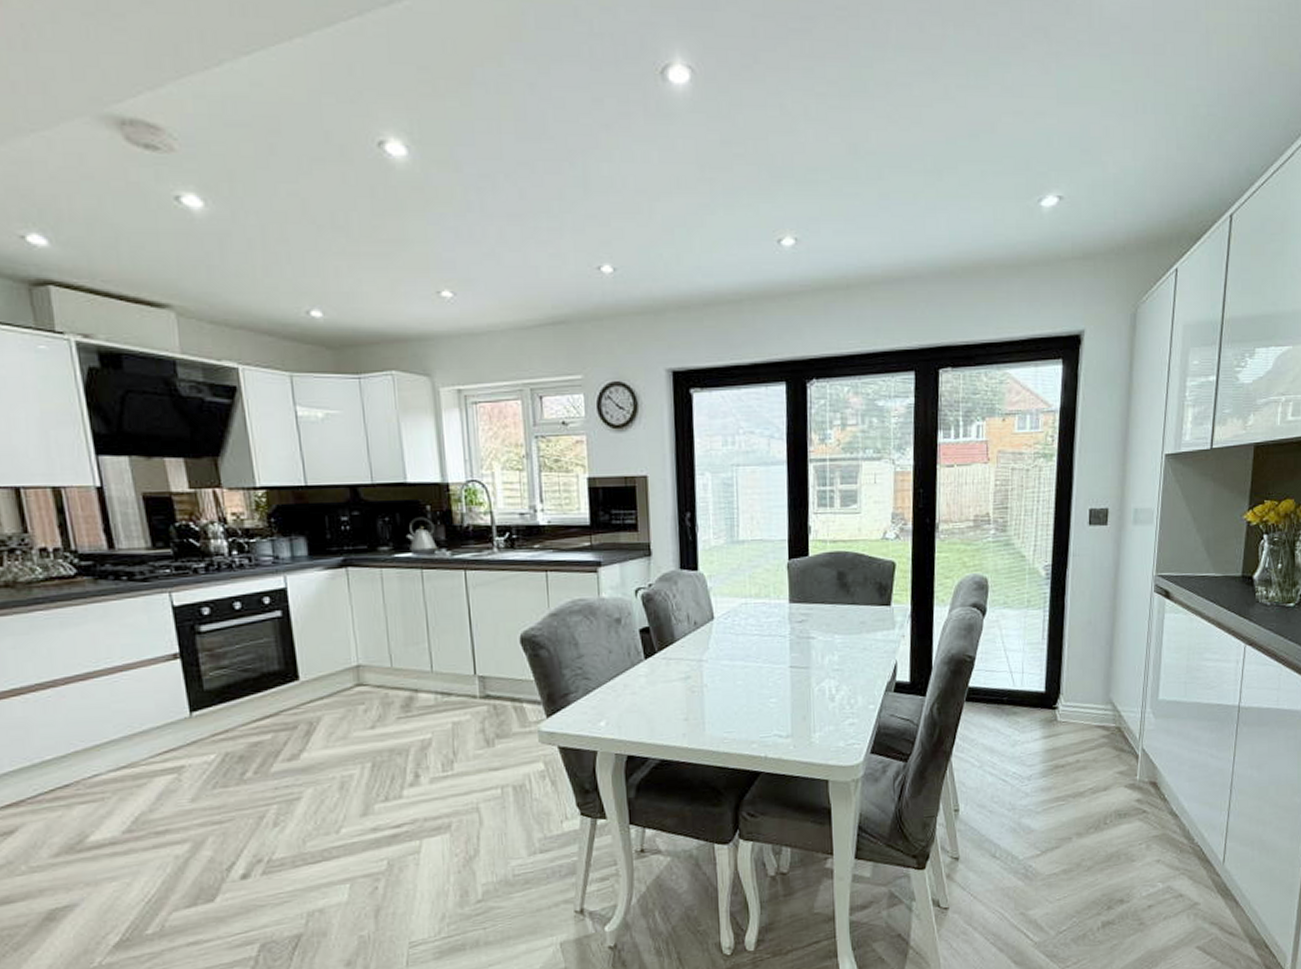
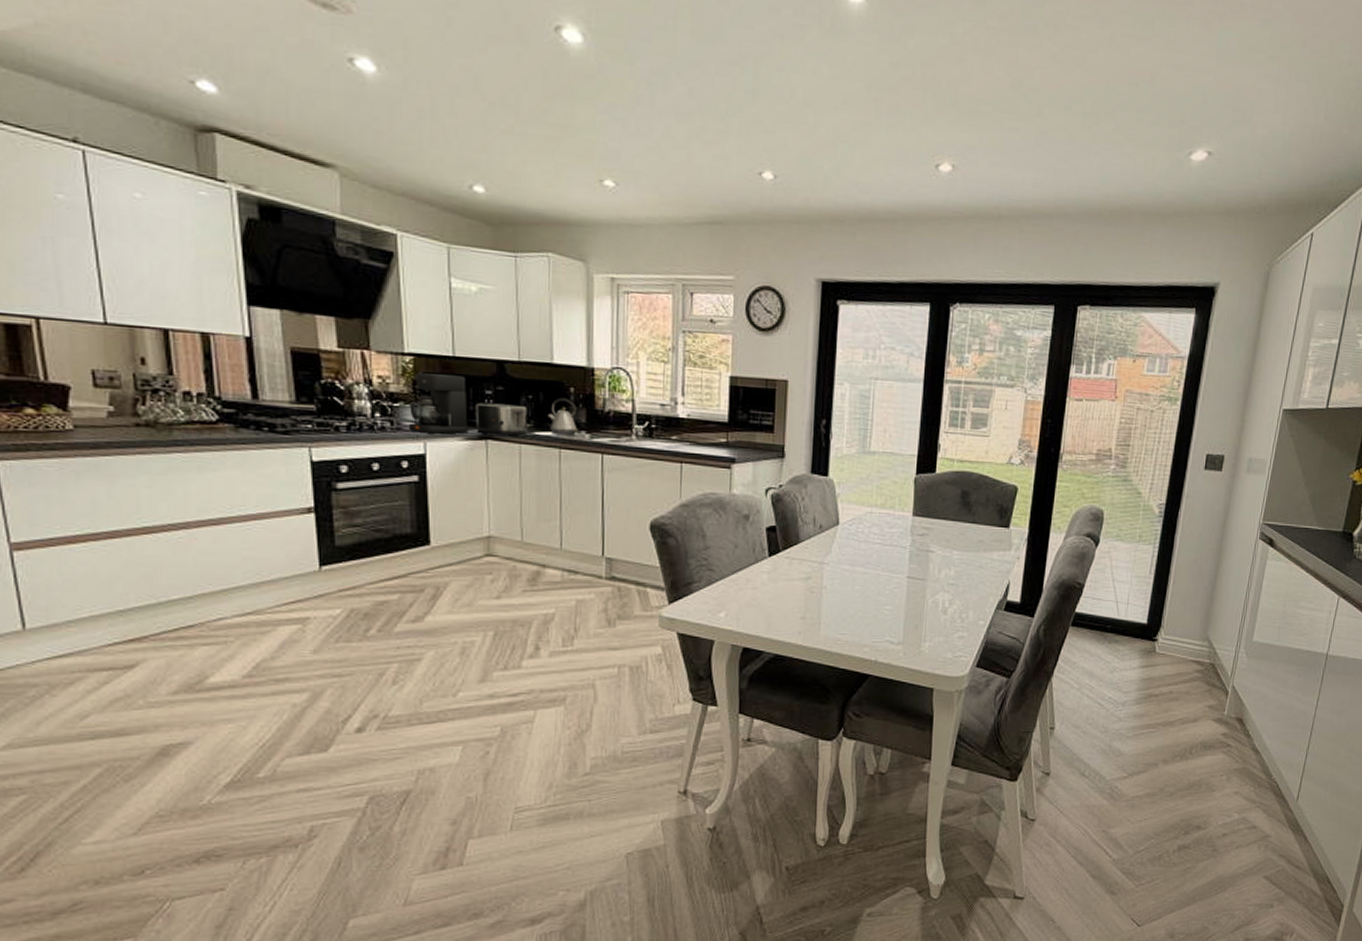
coffee maker: none [266,505,327,567] -> present [408,373,468,434]
toaster: none [332,528,388,562] -> present [475,402,529,436]

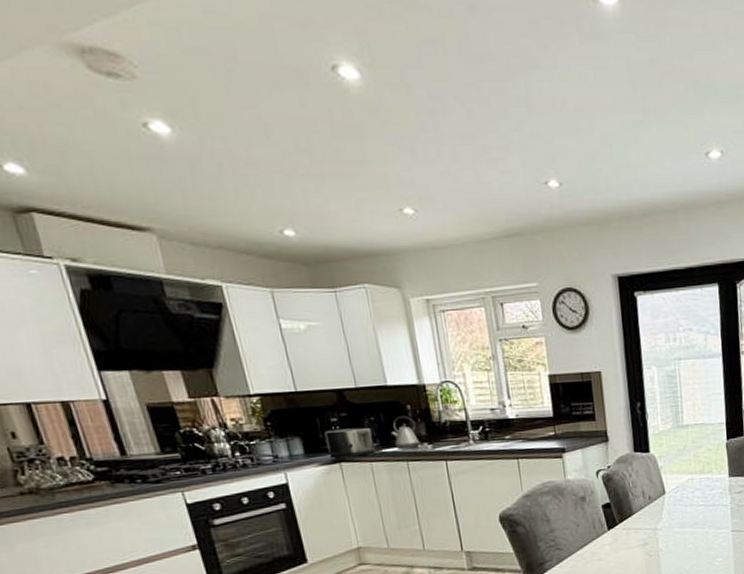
coffee maker: present [408,373,468,434] -> none [264,408,322,465]

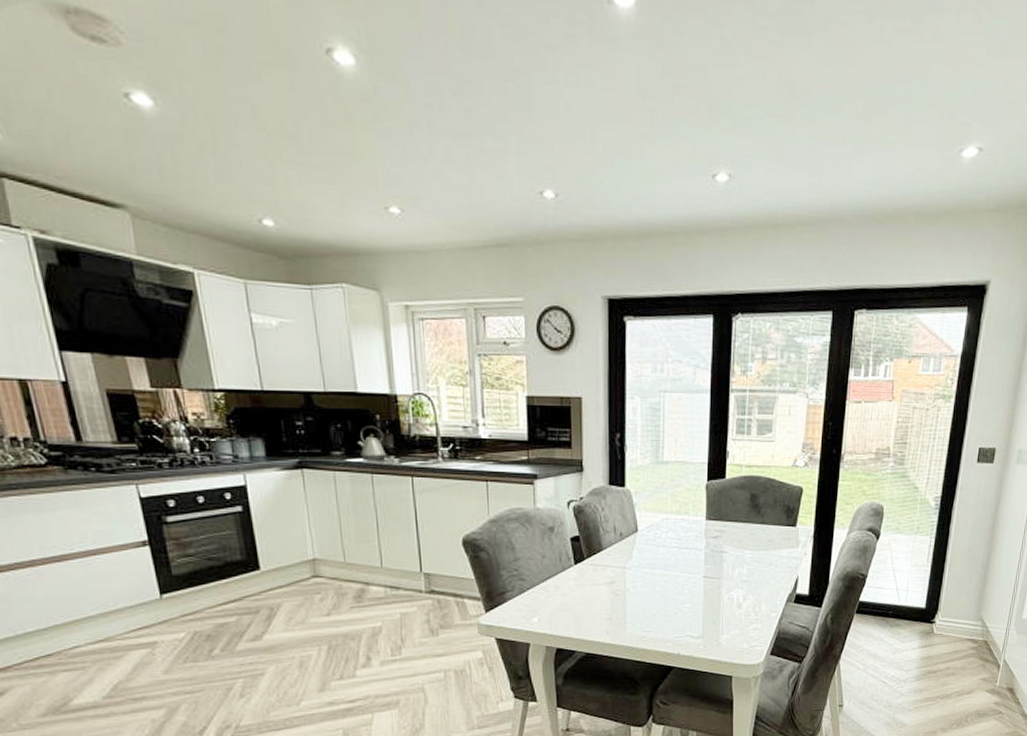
toaster: present [324,427,376,457] -> none [288,434,340,464]

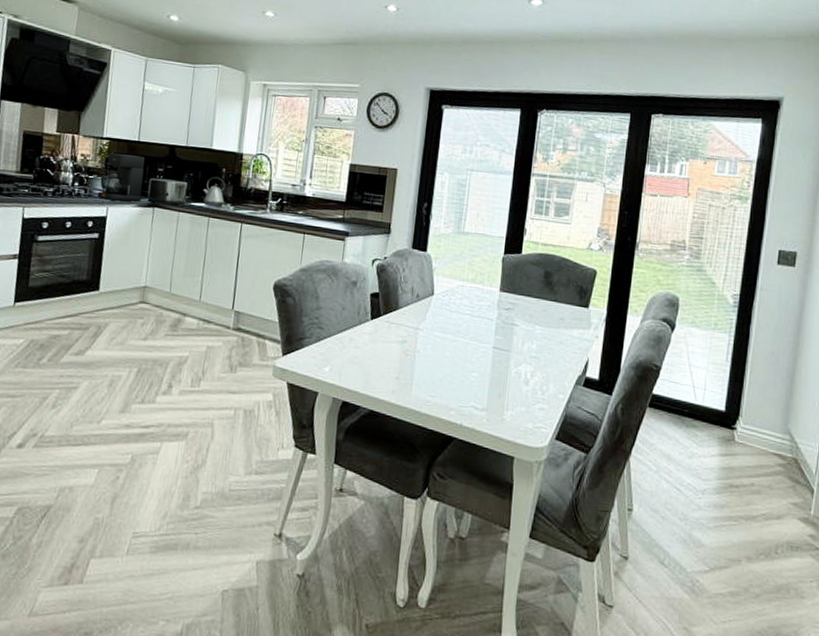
coffee maker: none [226,408,284,465] -> present [97,153,145,202]
toaster: none [288,434,340,464] -> present [147,177,188,205]

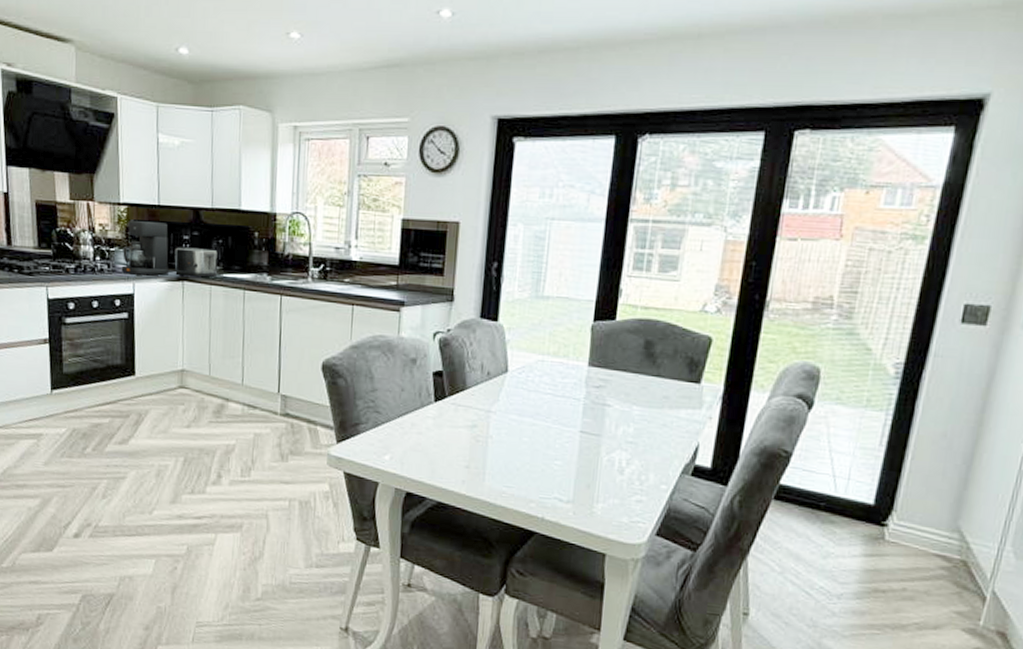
kettle: present [202,176,226,208] -> none [234,242,260,278]

